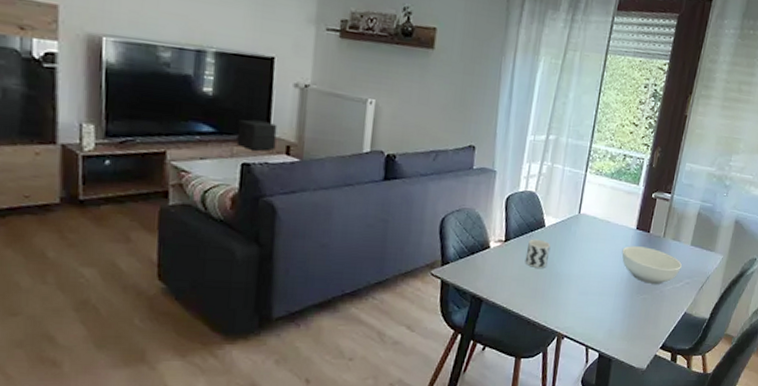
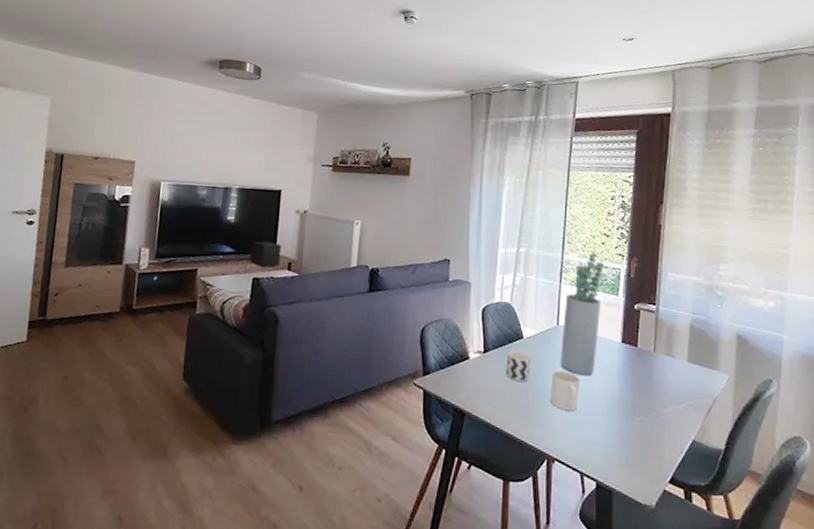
mug: none [565,256,595,293] -> present [550,370,580,411]
vase: none [578,136,630,261] -> present [560,247,604,376]
bowl: present [622,246,683,284] -> none [609,360,681,405]

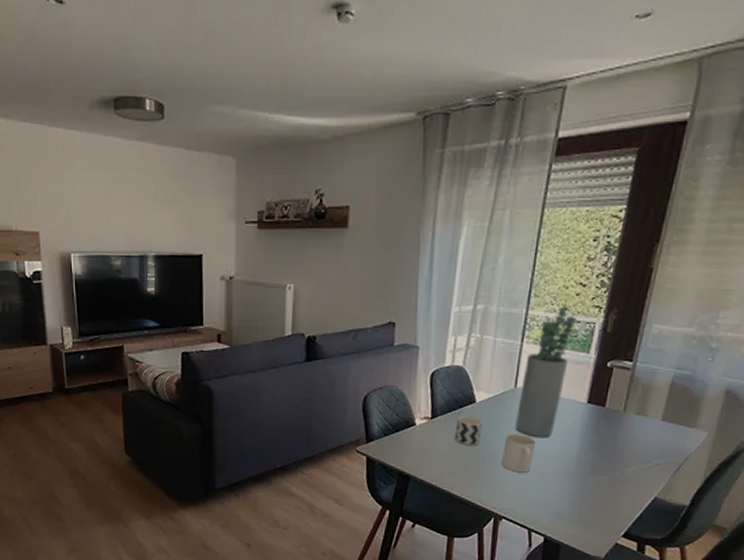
speaker: present [250,241,282,267] -> none [177,313,209,340]

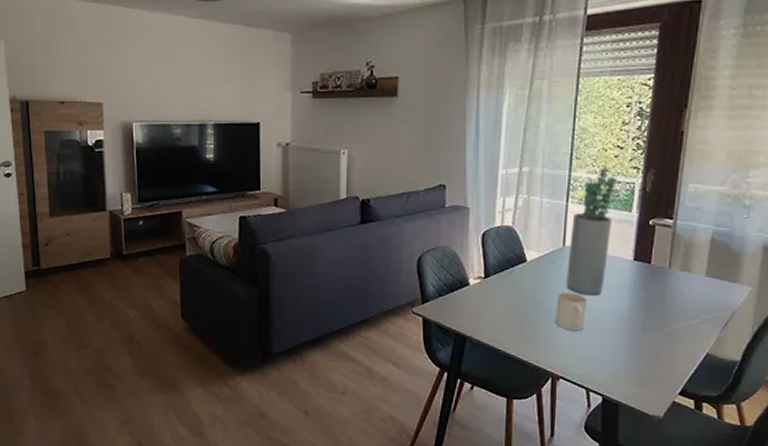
cup: present [454,415,483,446] -> none [508,274,535,305]

